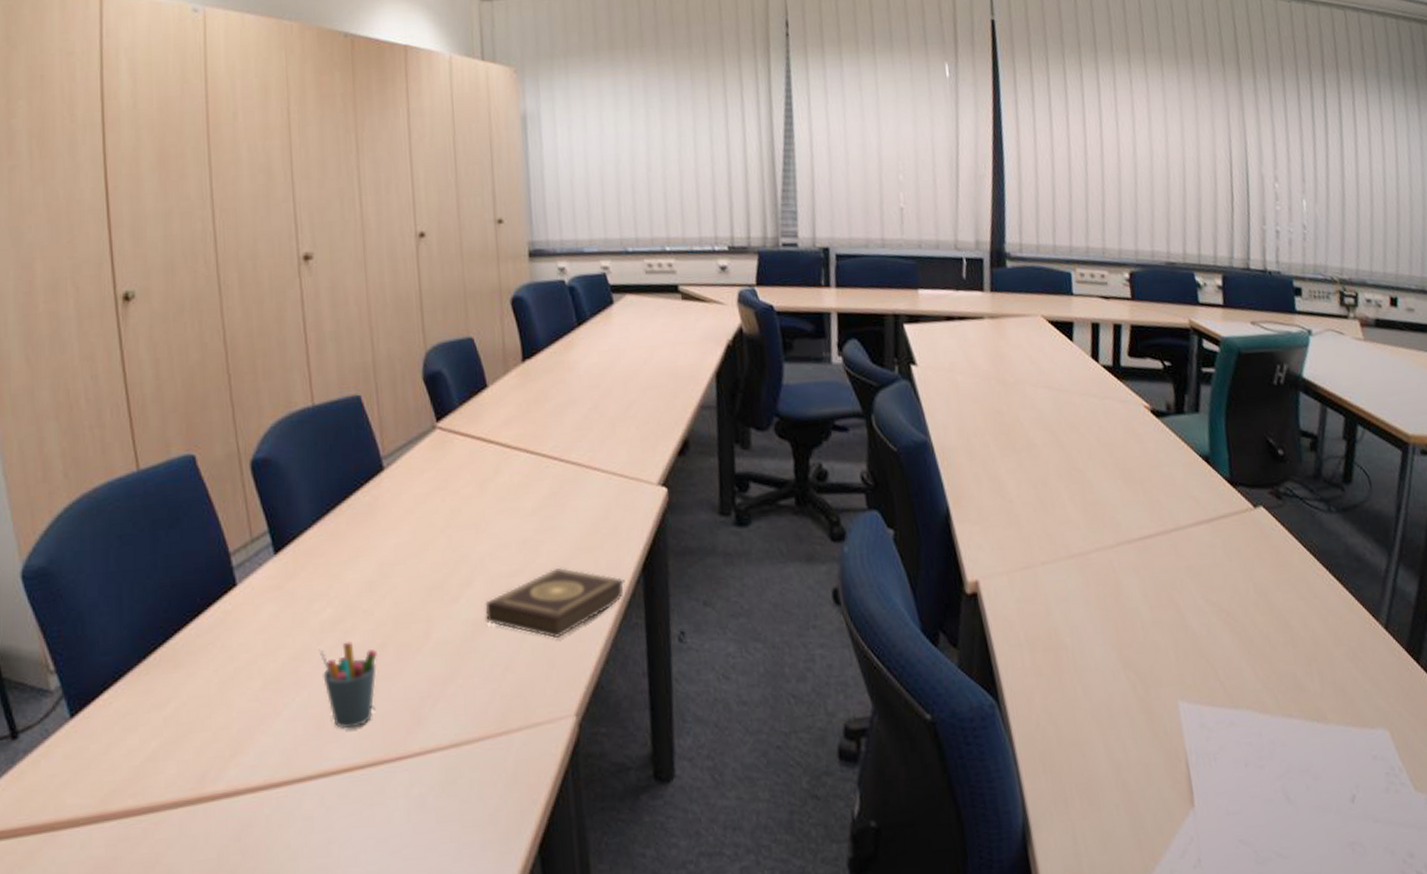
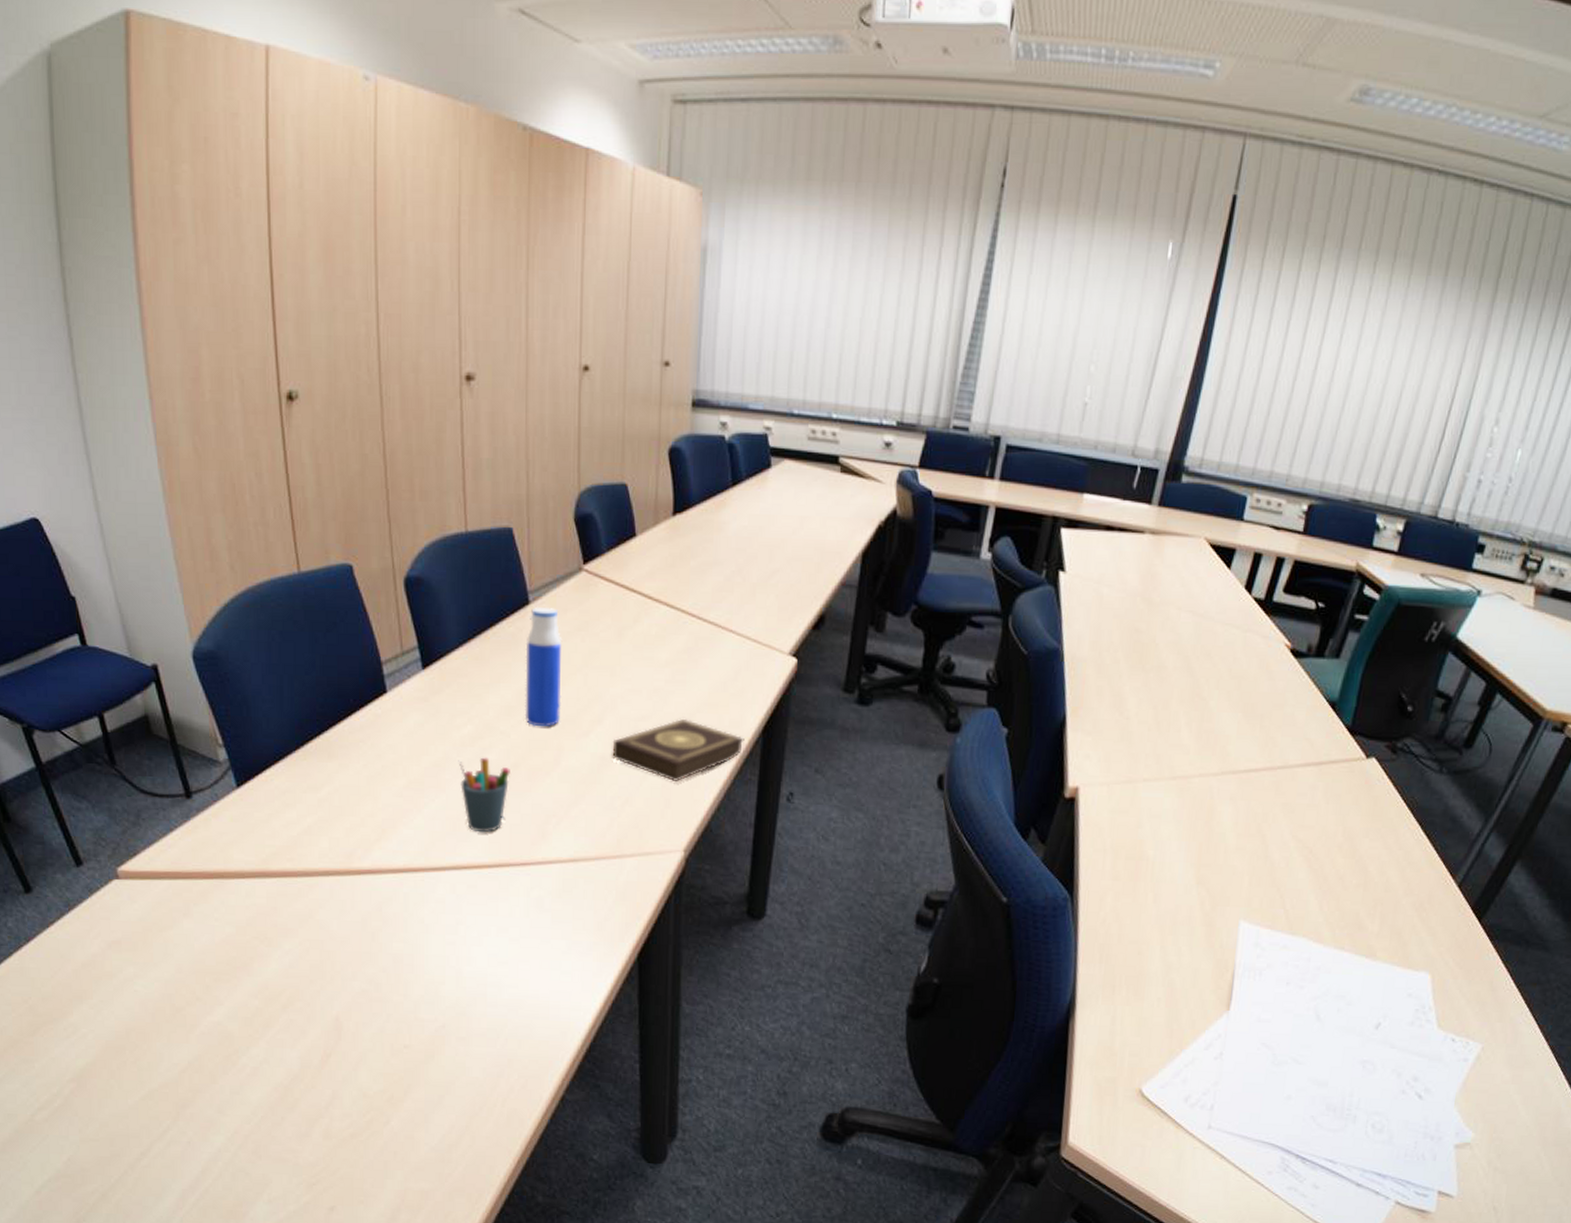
water bottle: none [383,471,427,600] -> present [525,606,563,727]

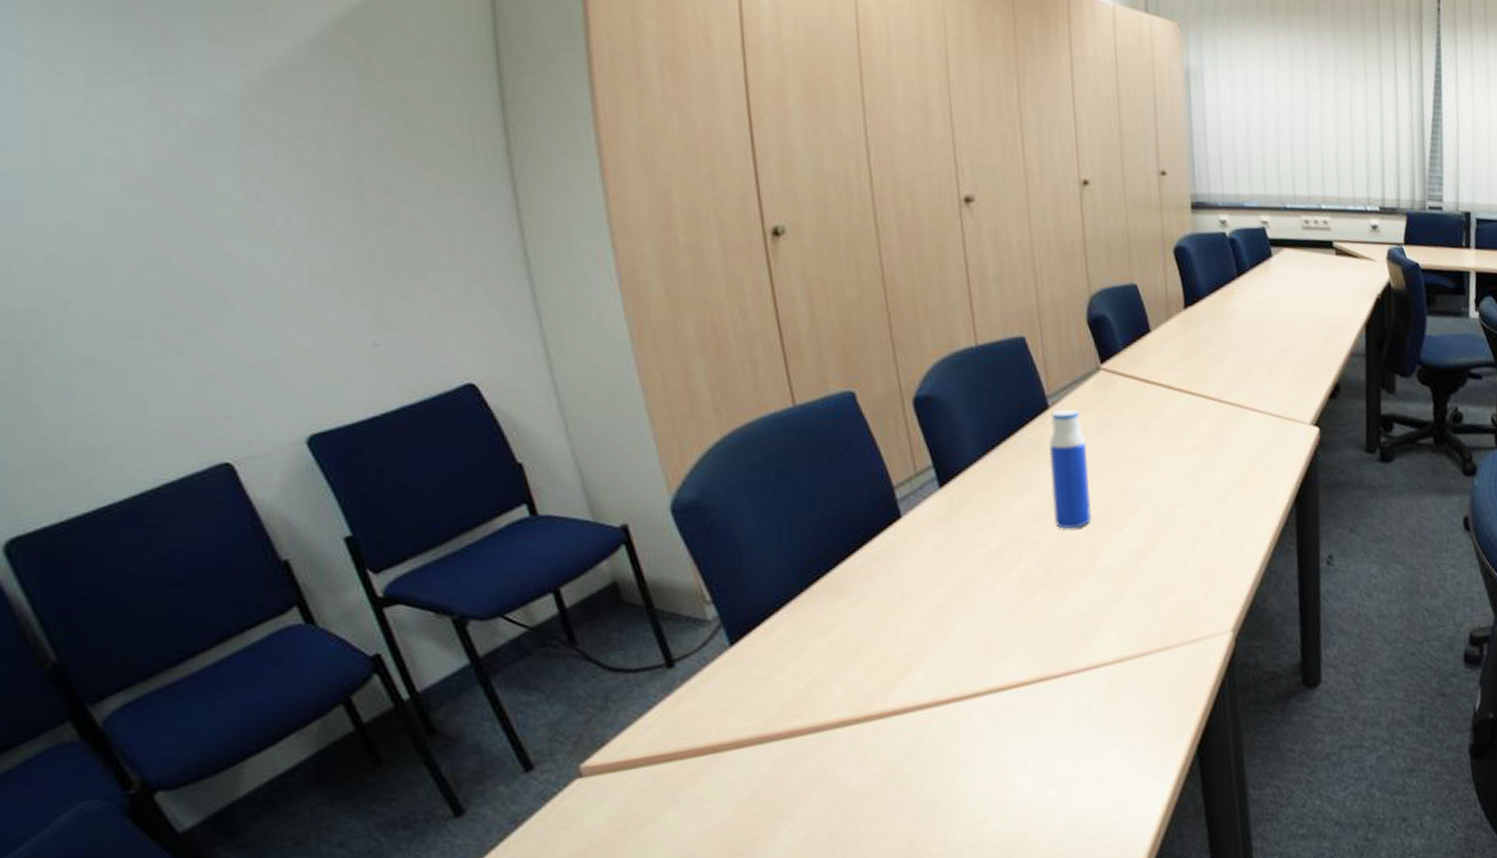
pen holder: present [458,757,510,832] -> none [985,568,1044,648]
book: present [612,718,745,781] -> none [1148,499,1279,563]

